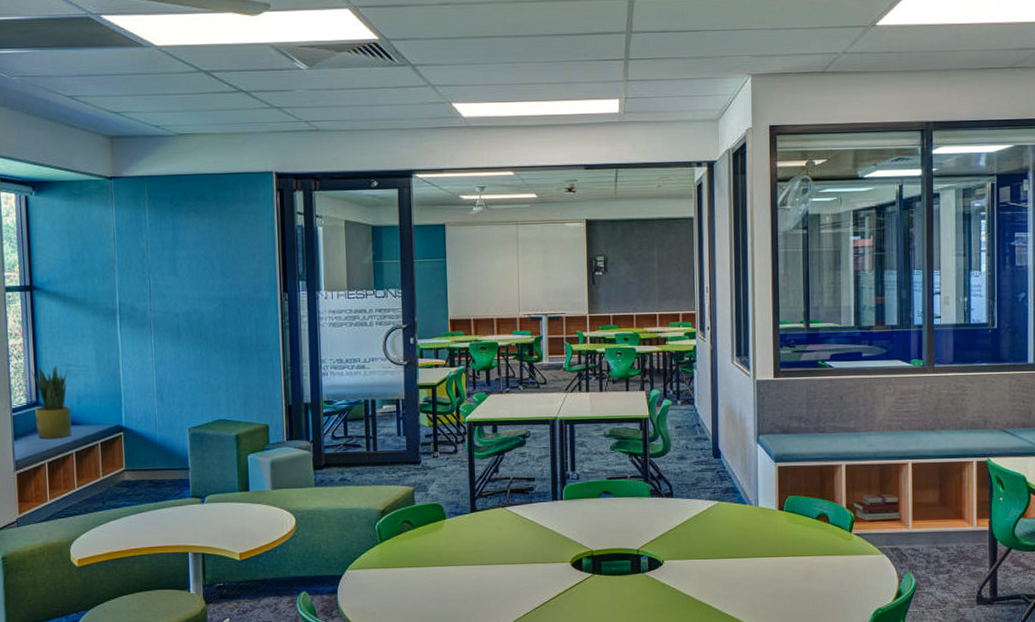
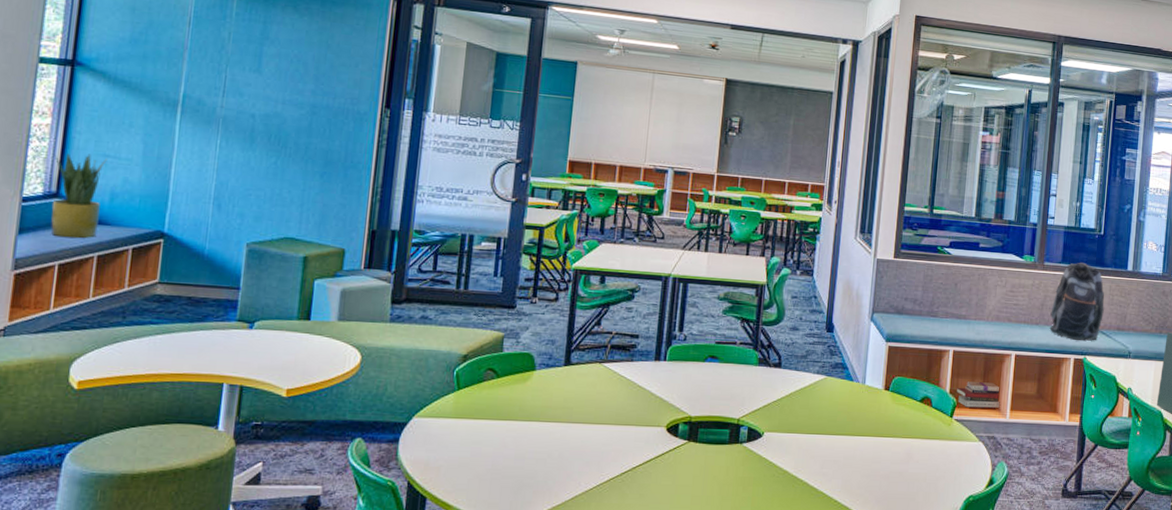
backpack: none [946,360,1005,442] -> present [1049,262,1105,341]

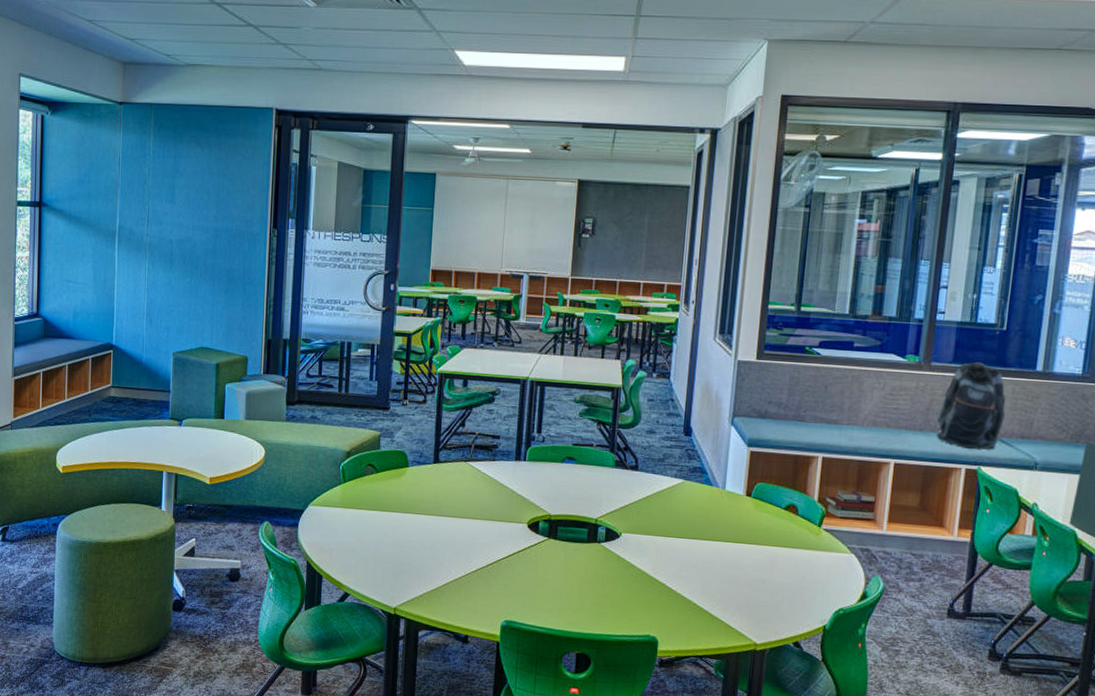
planter: present [50,153,107,238] -> none [33,280,69,351]

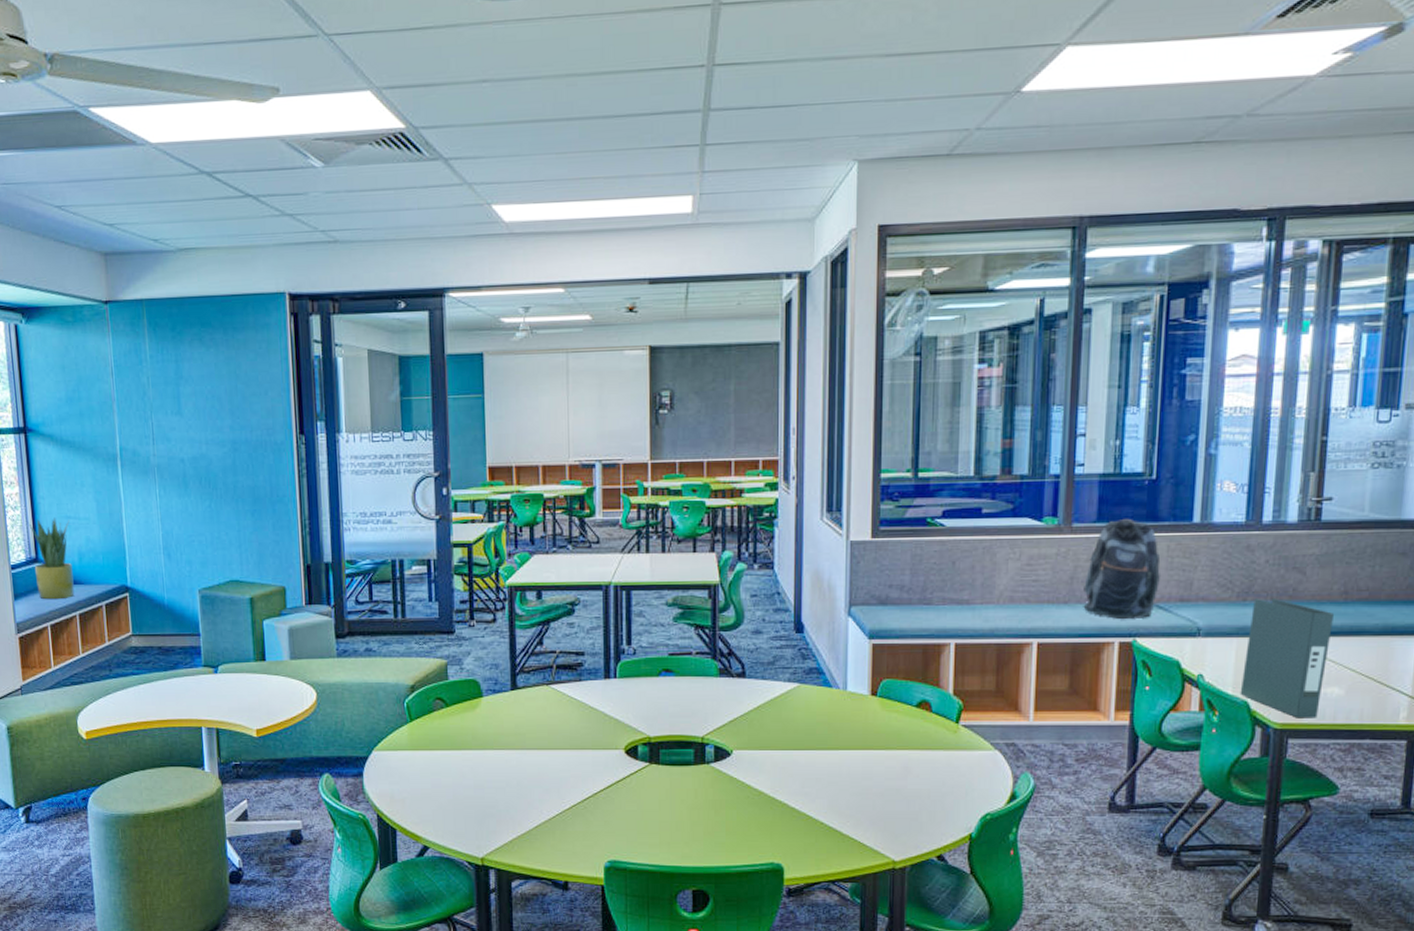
planter: none [33,280,69,351] -> present [27,517,75,600]
books: present [826,490,876,521] -> none [962,679,1020,712]

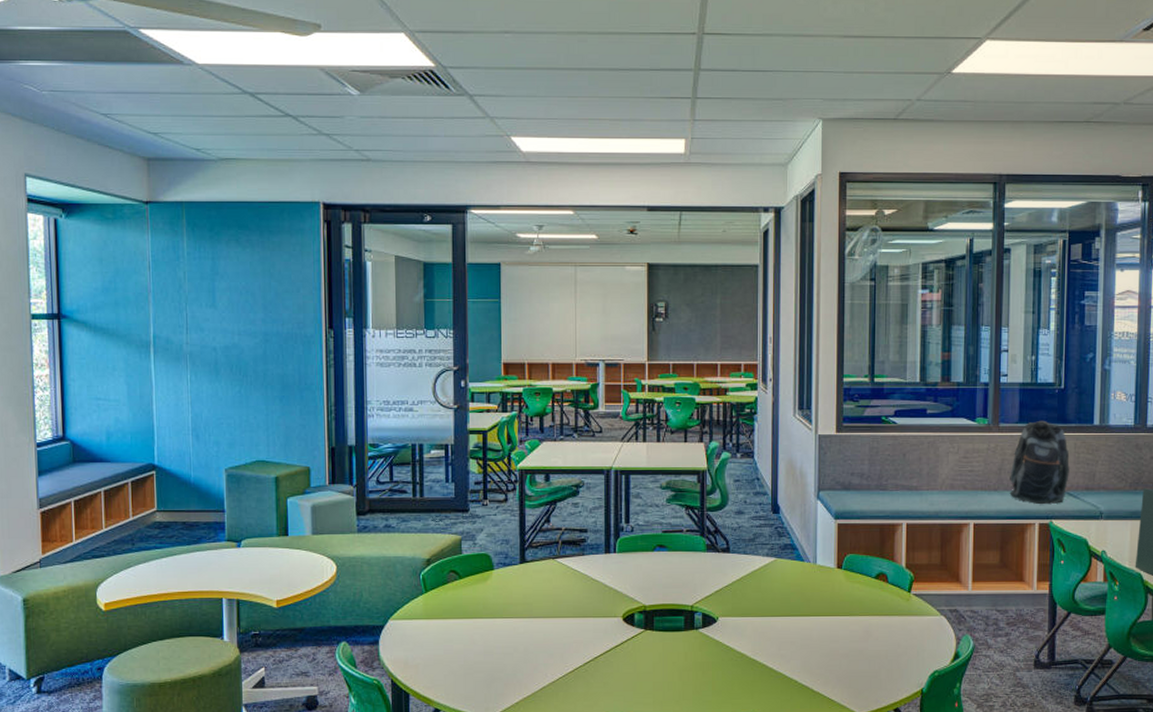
planter: present [27,517,75,600] -> none [56,398,101,477]

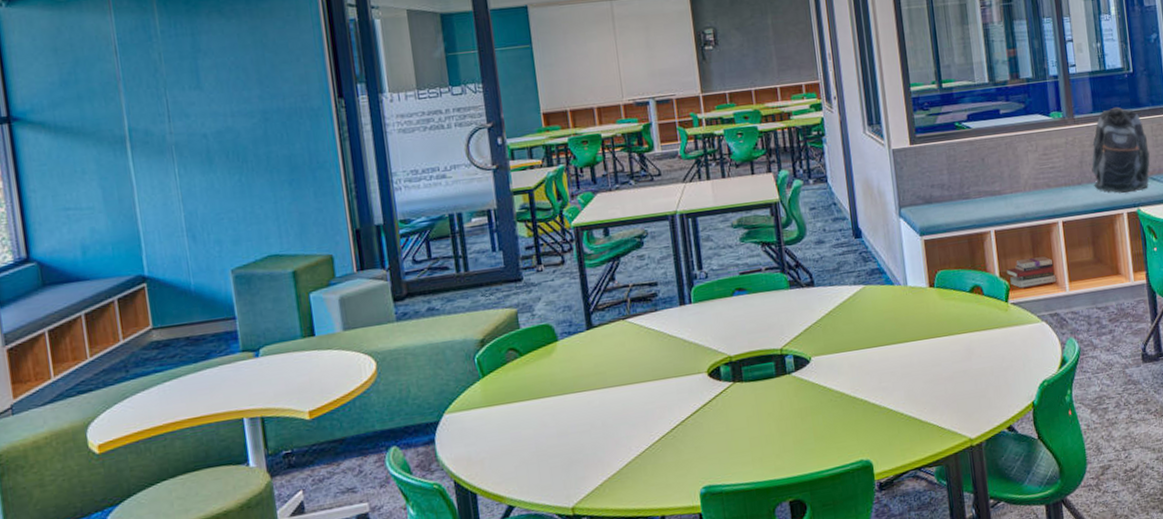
books: none [913,554,961,582] -> present [1006,256,1057,288]

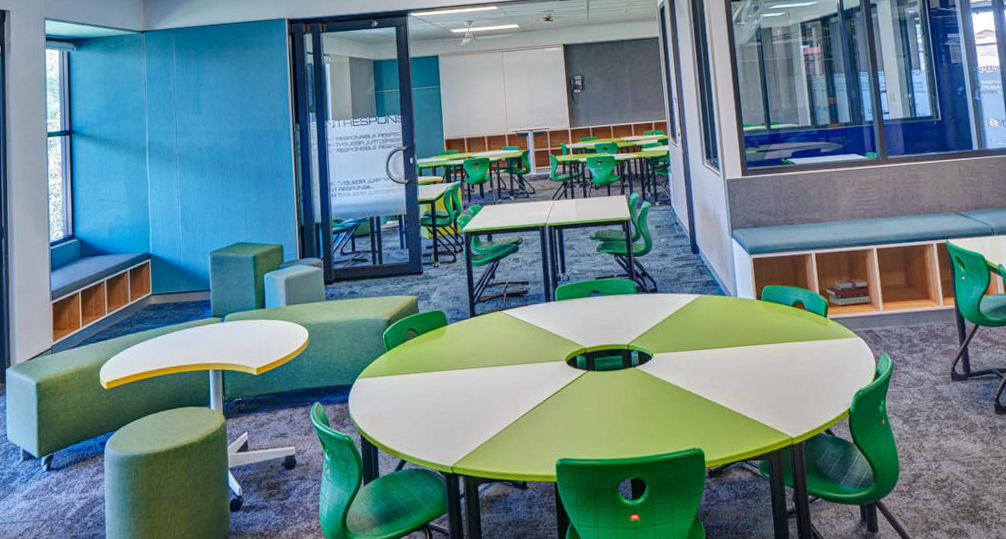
backpack: present [1092,106,1150,193] -> none [903,149,958,226]

